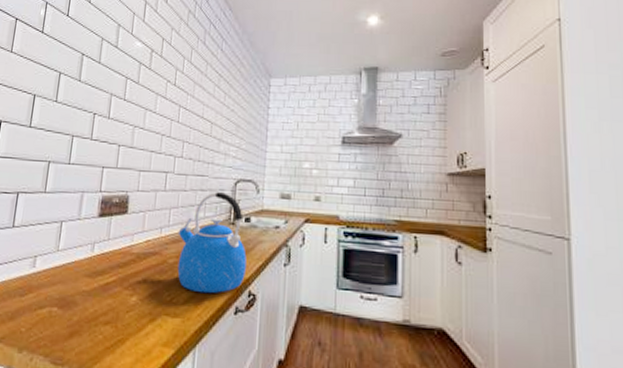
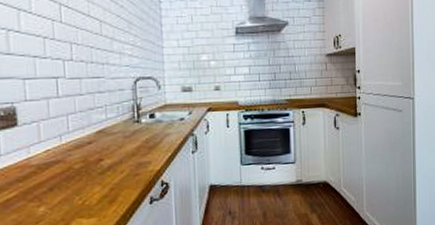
kettle: present [177,192,247,294] -> none [80,92,156,191]

